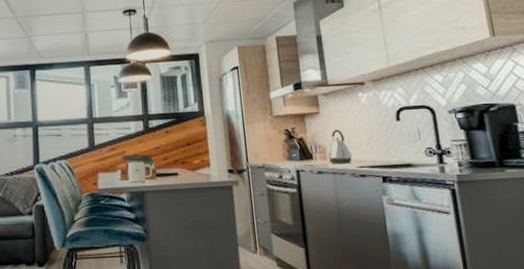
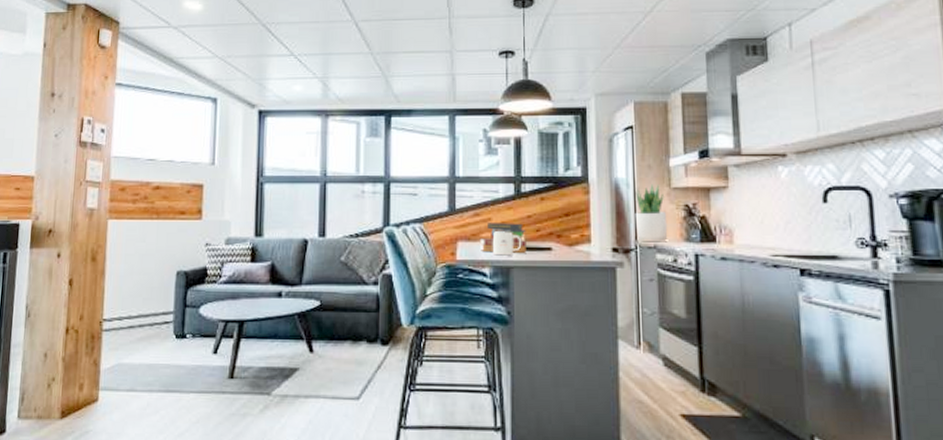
planter: none [244,114,273,163] -> present [635,185,668,242]
kettle: present [328,129,353,164] -> none [735,208,766,251]

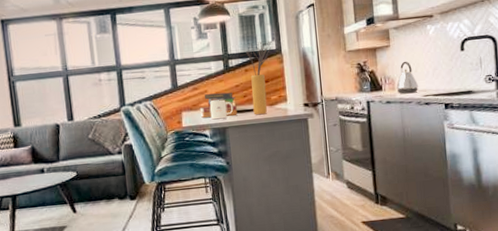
vase: none [544,165,577,256] -> present [246,40,272,115]
planter: present [635,185,668,242] -> none [319,50,346,97]
kettle: none [735,208,766,251] -> present [396,61,419,94]

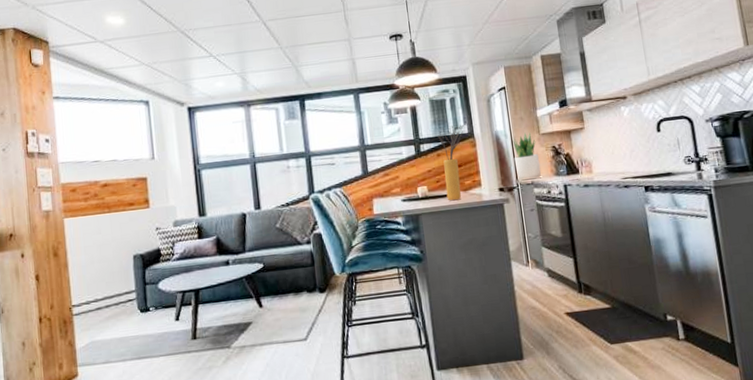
books: present [199,92,238,118] -> none [391,177,431,205]
mug: present [209,99,234,120] -> none [401,185,427,207]
planter: none [319,50,346,97] -> present [512,133,541,181]
kettle: present [396,61,419,94] -> none [593,143,617,177]

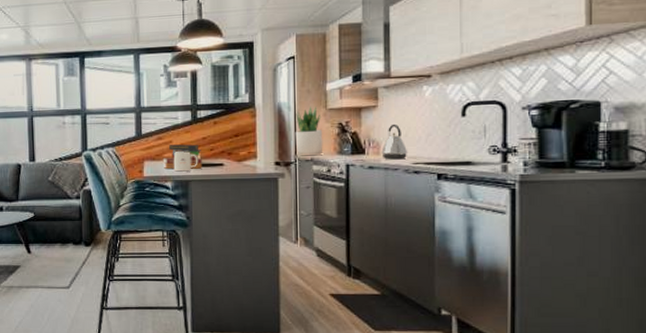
books: none [391,177,431,205] -> present [162,144,202,169]
mug: none [401,185,427,207] -> present [173,151,198,172]
vase: present [438,124,464,201] -> none [216,93,245,171]
kettle: none [593,143,617,177] -> present [381,124,408,160]

